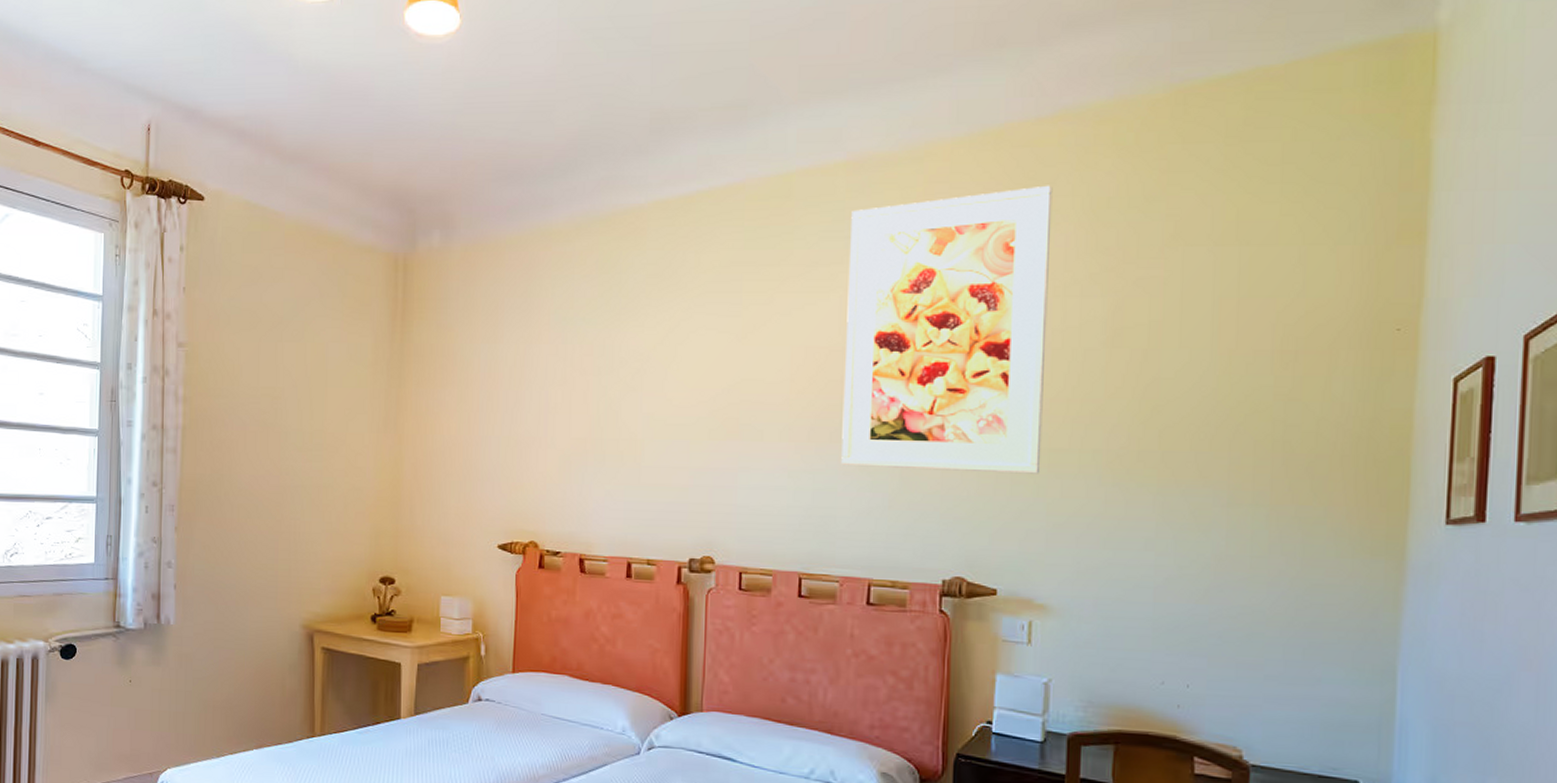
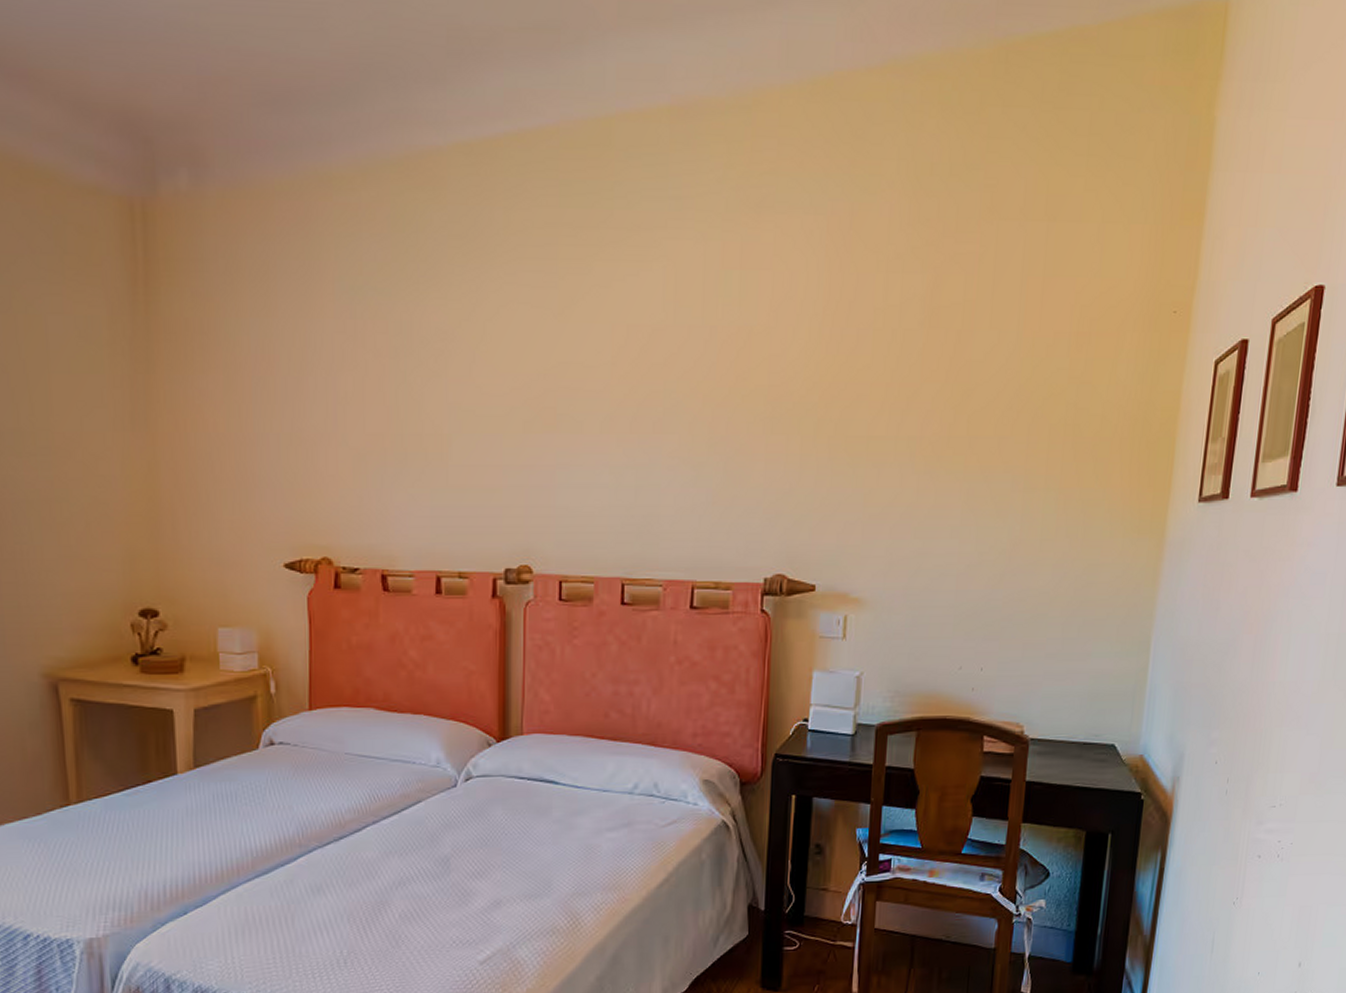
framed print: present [841,185,1053,474] -> none [665,146,879,464]

